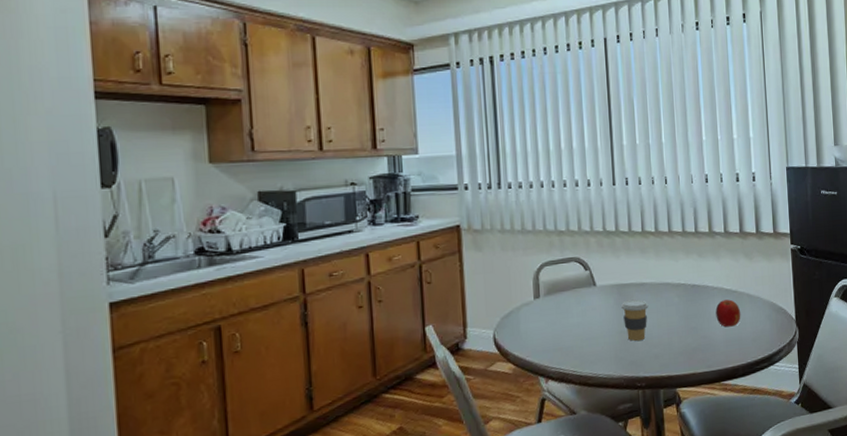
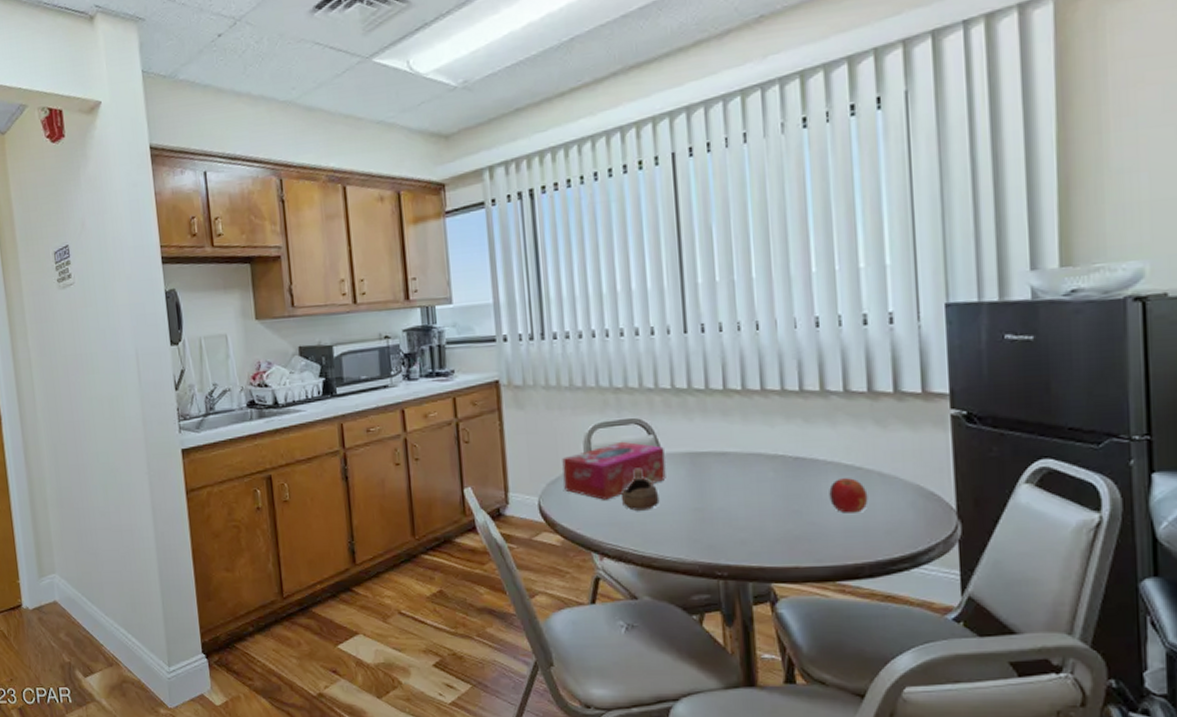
tissue box: none [514,276,599,329] -> present [562,441,666,500]
cup: none [564,300,594,337] -> present [622,469,660,511]
coffee cup: present [621,299,649,342] -> none [696,471,733,522]

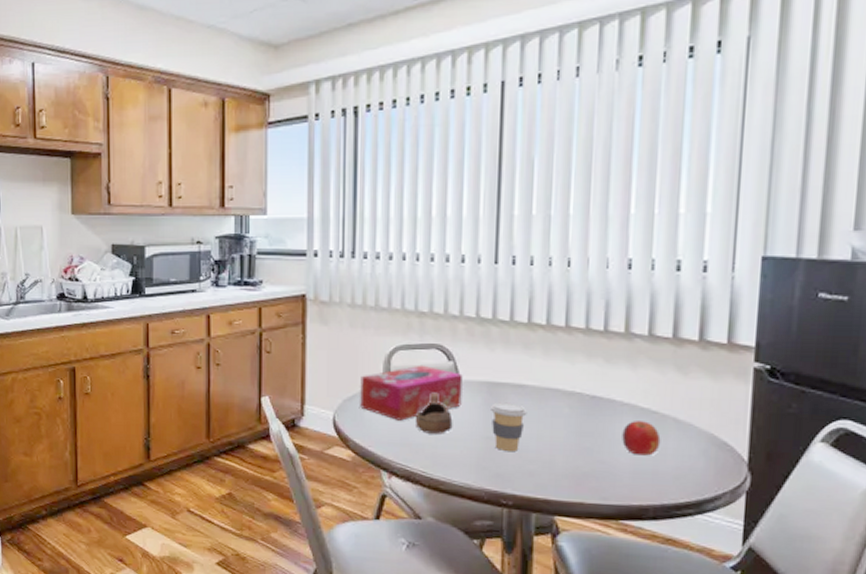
coffee cup: none [696,471,733,522] -> present [491,402,527,453]

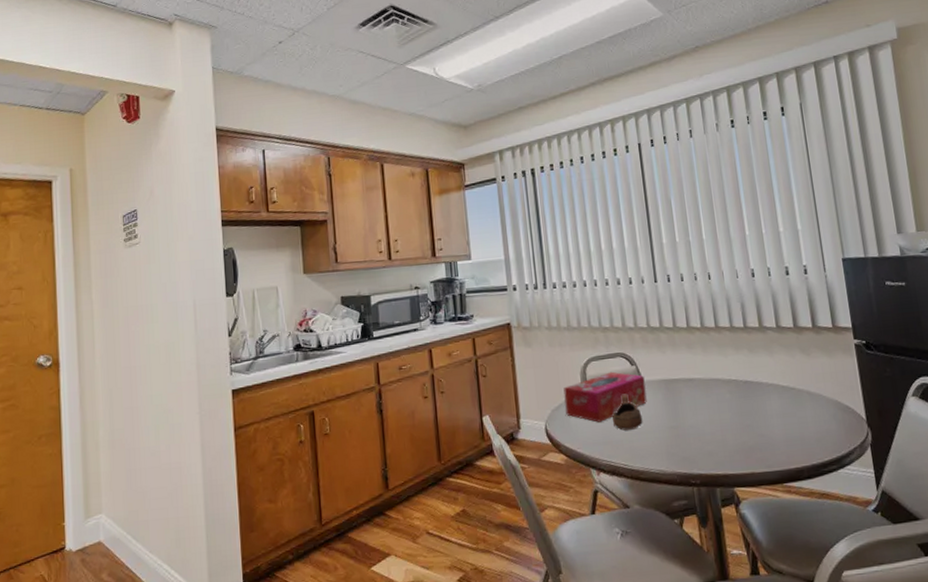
coffee cup: present [491,402,527,453] -> none [670,394,699,438]
fruit: present [622,421,661,456] -> none [772,397,802,426]

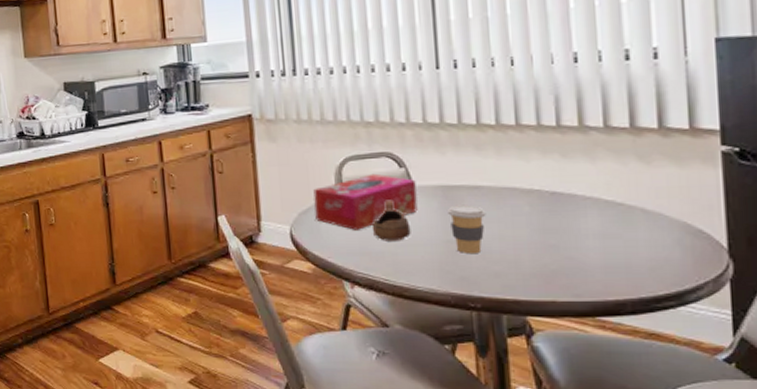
coffee cup: none [670,394,699,438] -> present [448,204,486,255]

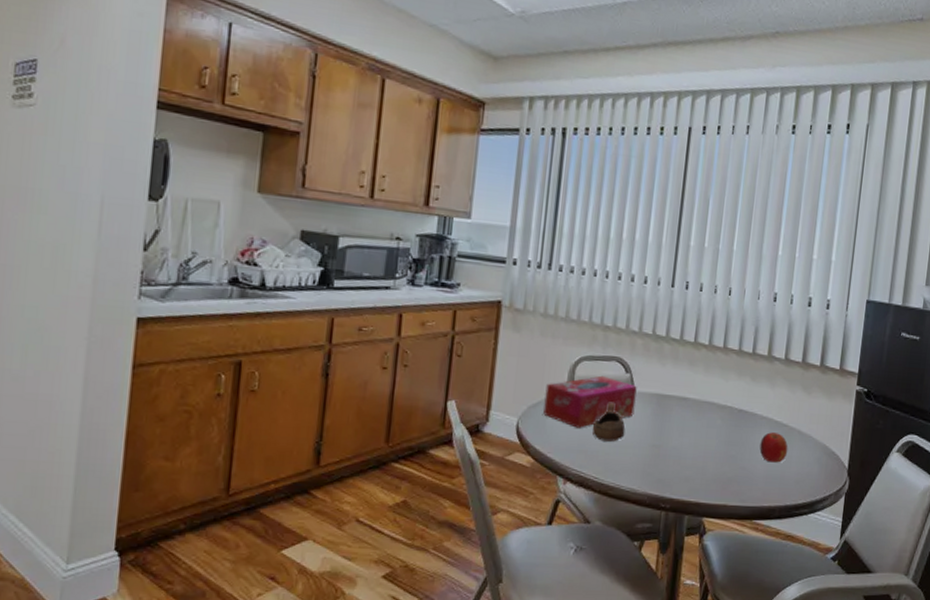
coffee cup: present [448,204,486,255] -> none [658,413,688,459]
fruit: none [588,214,631,249] -> present [759,432,788,463]

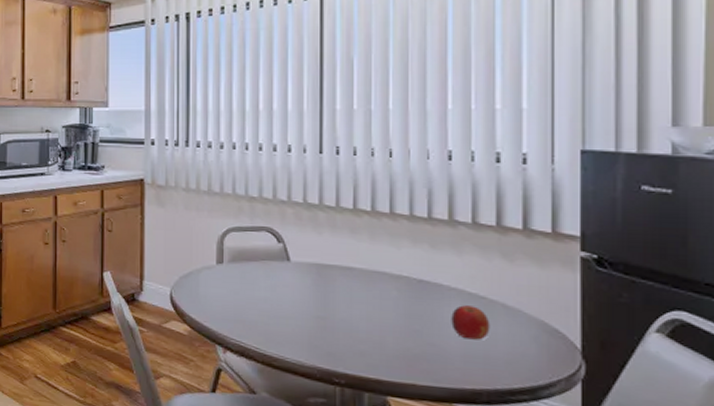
tissue box: present [543,375,637,428] -> none [195,246,292,298]
cup: present [593,403,626,442] -> none [249,273,284,312]

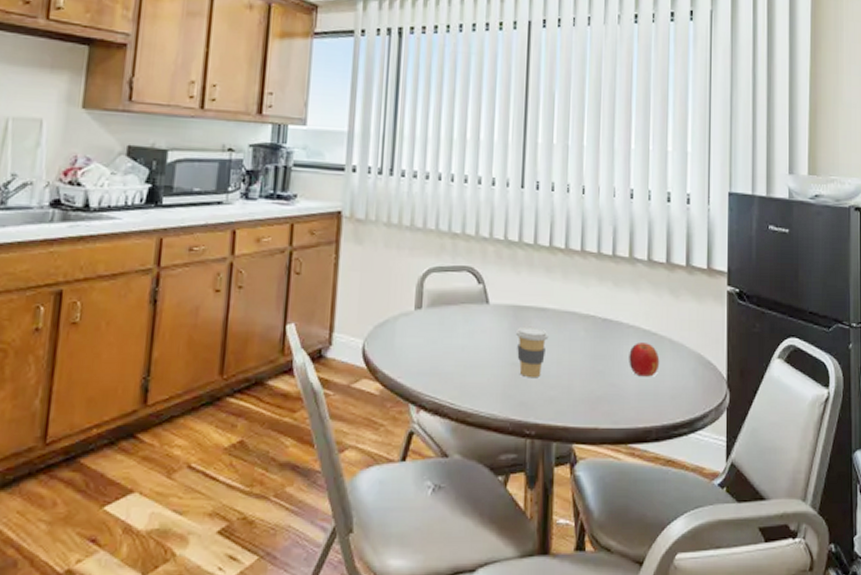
coffee cup: none [320,283,356,332] -> present [516,326,549,379]

